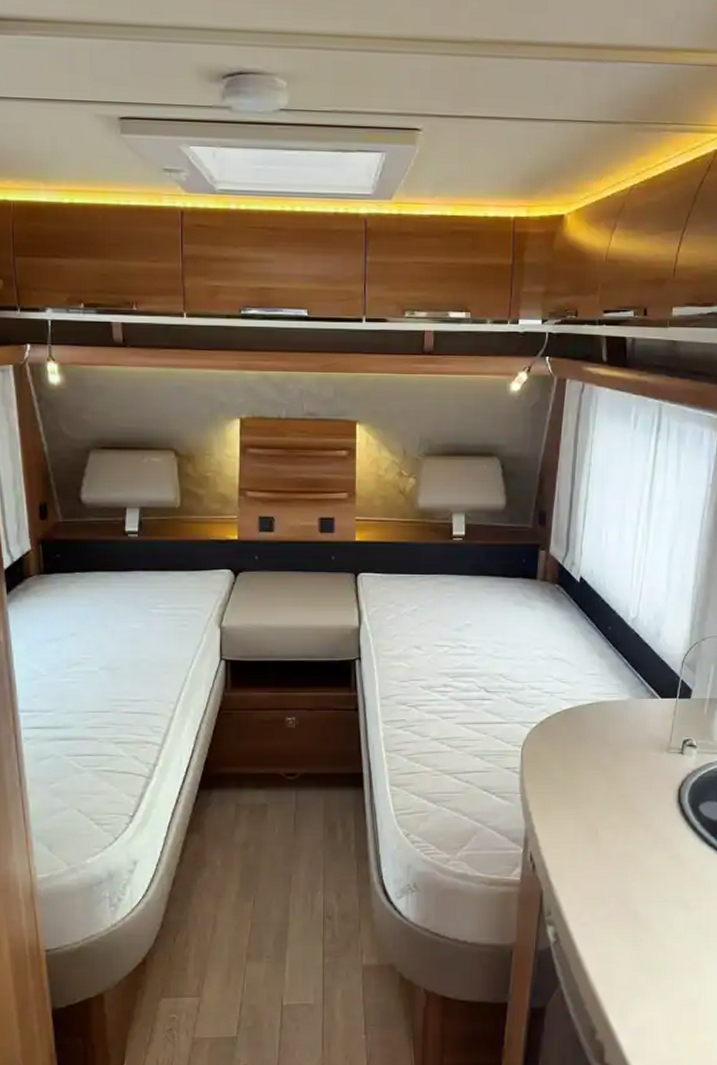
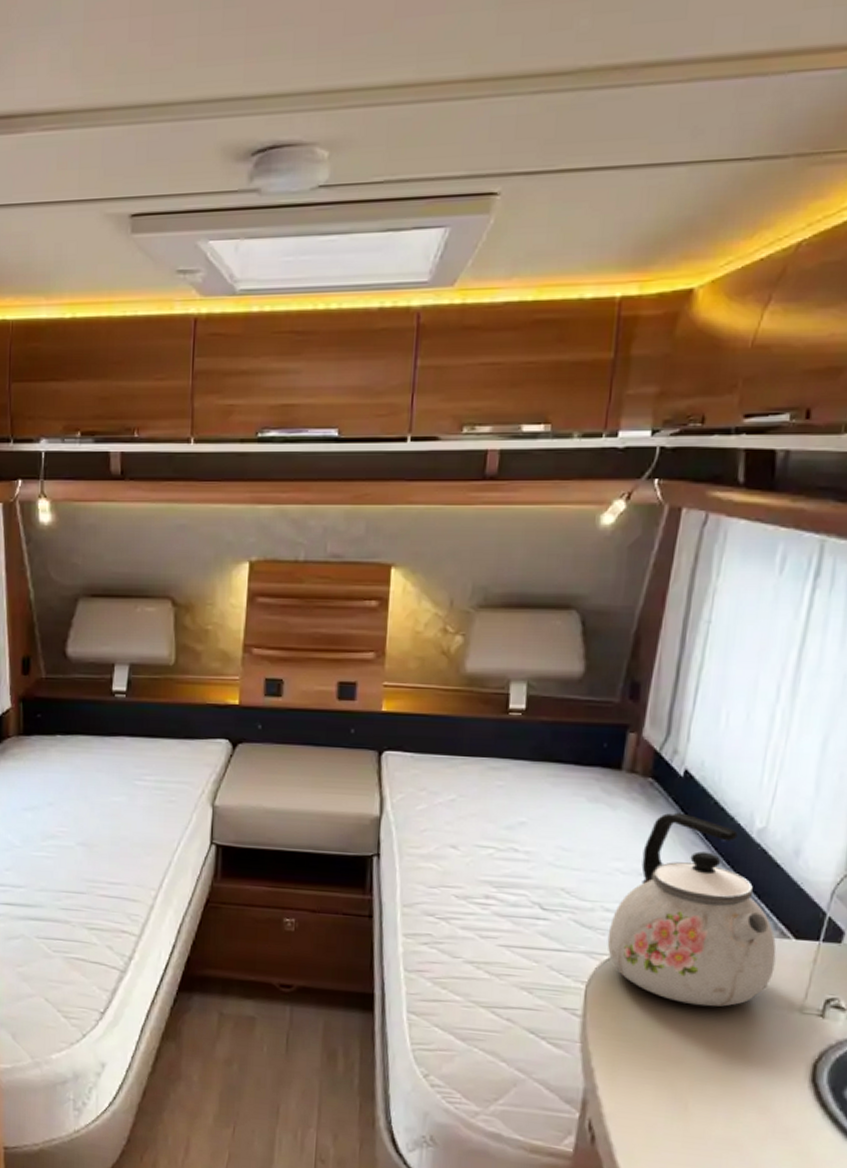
kettle: none [534,610,650,755] -> present [607,812,777,1007]

